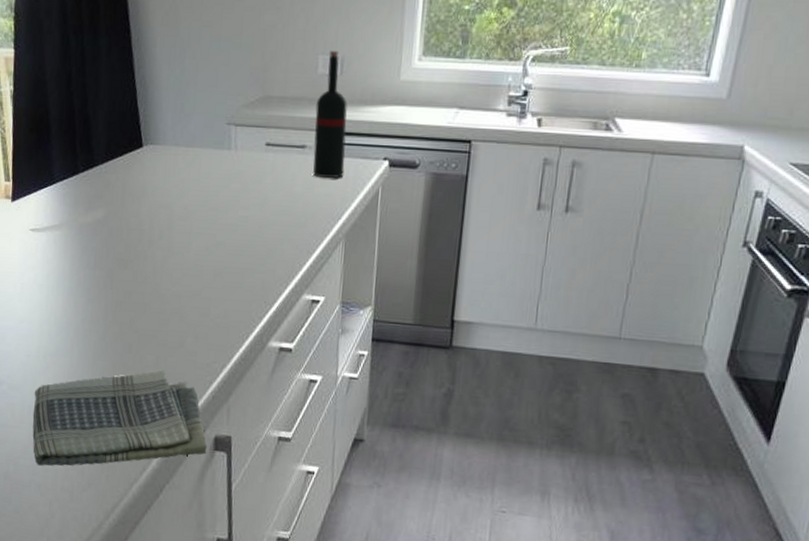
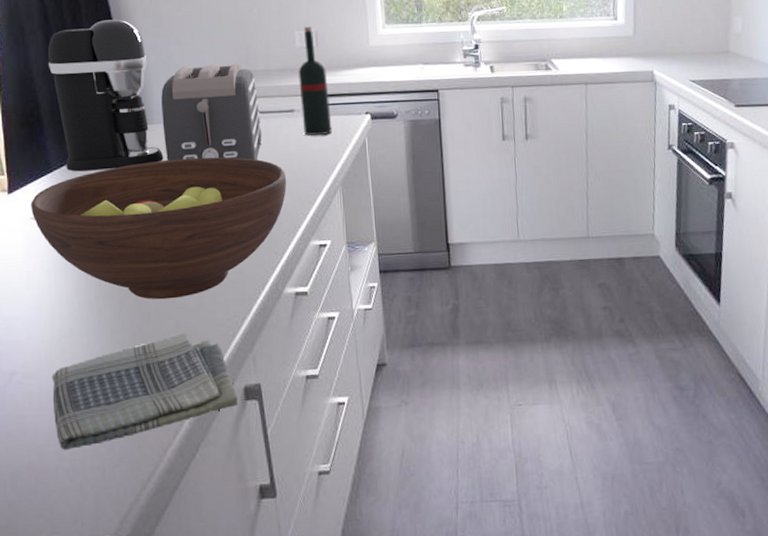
fruit bowl: none [31,185,288,334] -> present [31,157,287,300]
coffee maker: none [62,24,165,189] -> present [47,19,164,172]
toaster: none [166,83,269,198] -> present [161,62,263,161]

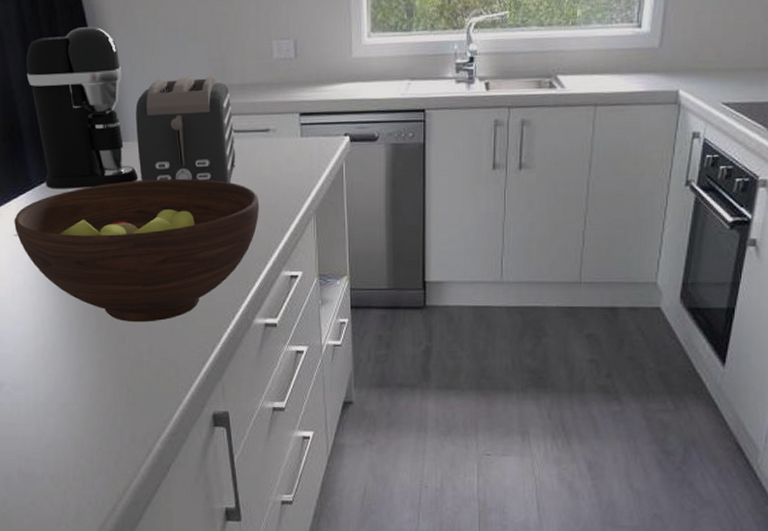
dish towel: present [52,332,239,450] -> none [37,356,207,458]
wine bottle: present [298,26,332,136] -> none [275,34,308,158]

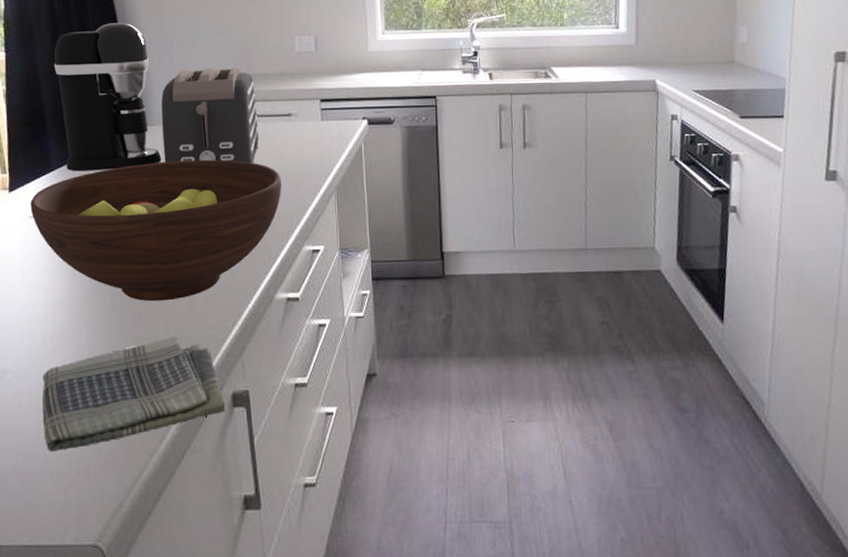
dish towel: none [37,356,207,458] -> present [42,335,226,452]

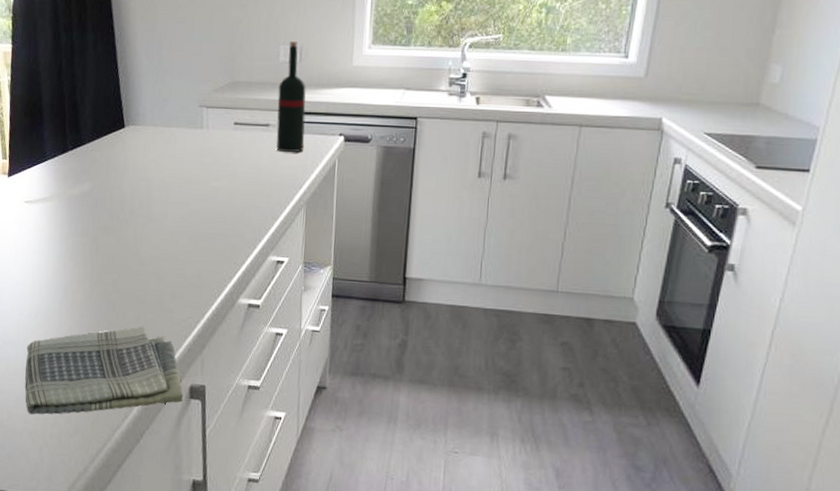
fruit bowl: present [30,159,282,302] -> none [25,161,254,293]
coffee maker: present [53,22,162,172] -> none [54,21,144,165]
toaster: present [162,66,259,164] -> none [146,71,237,171]
wine bottle: none [297,31,329,140] -> present [276,40,306,152]

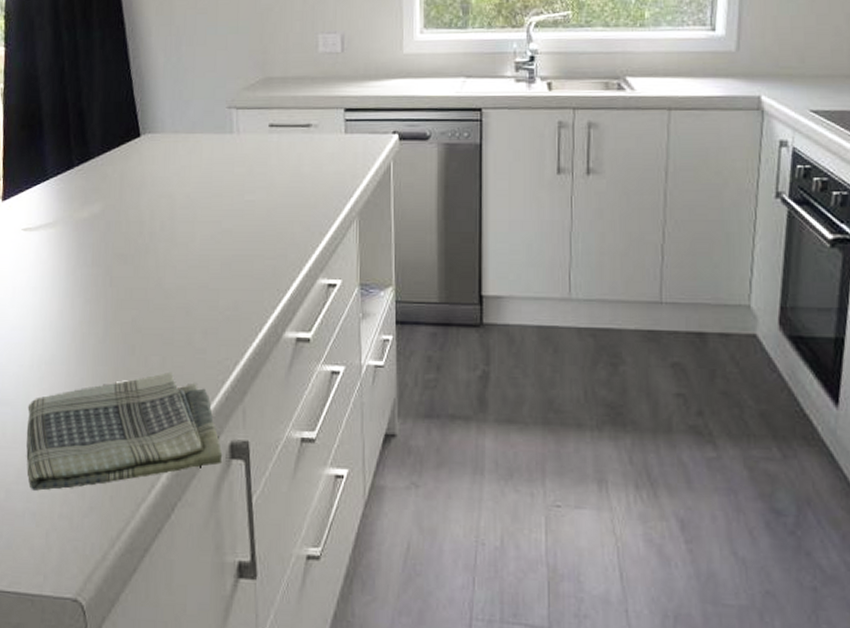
wine bottle: present [276,40,306,152] -> none [319,28,353,155]

